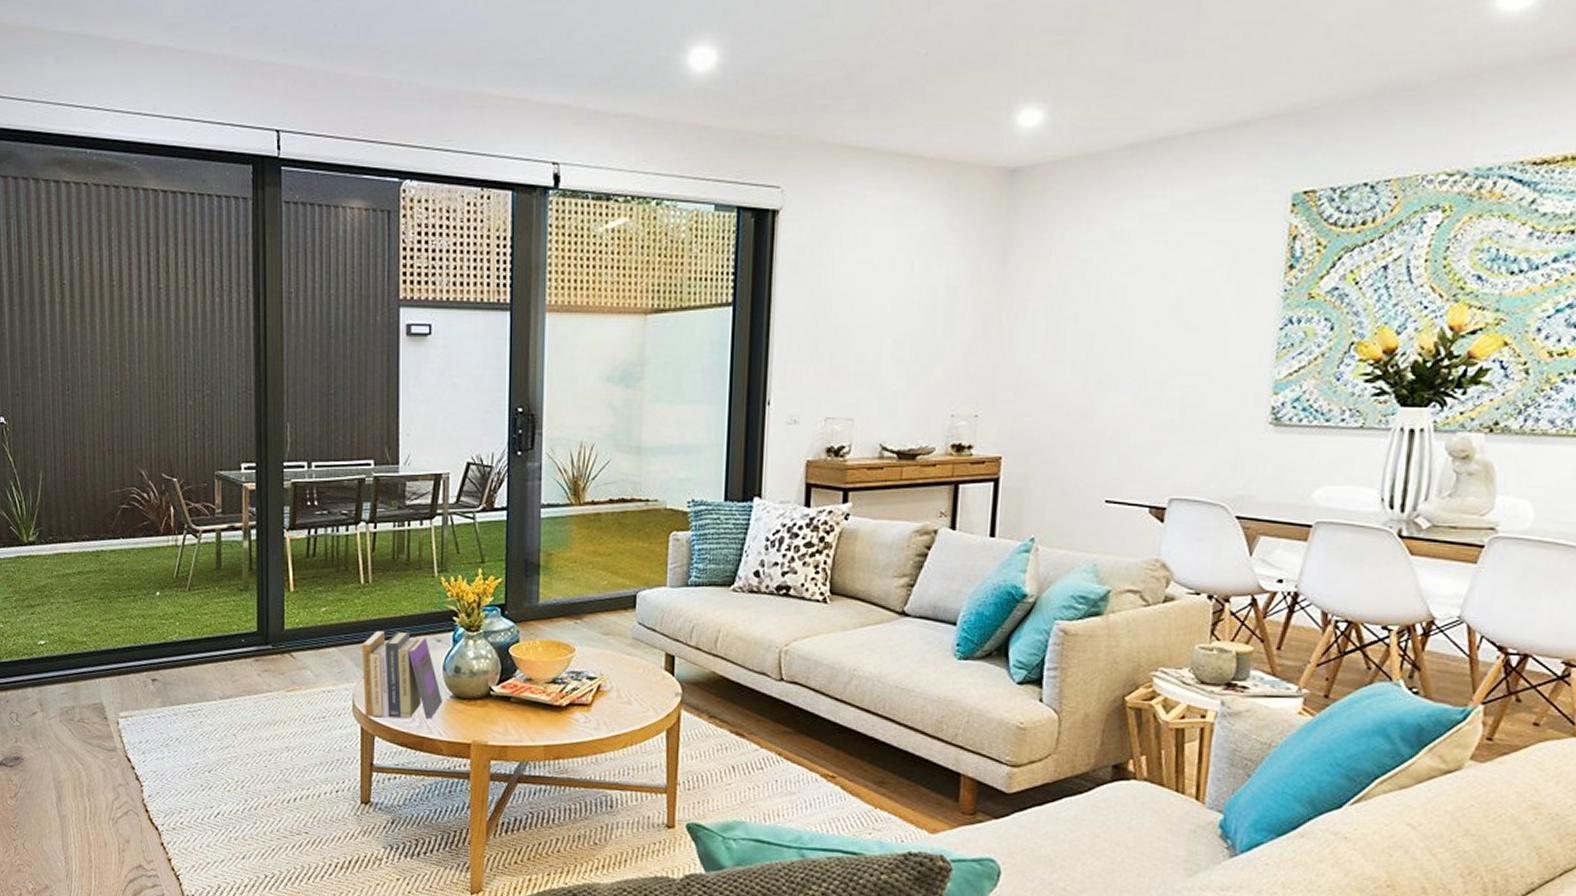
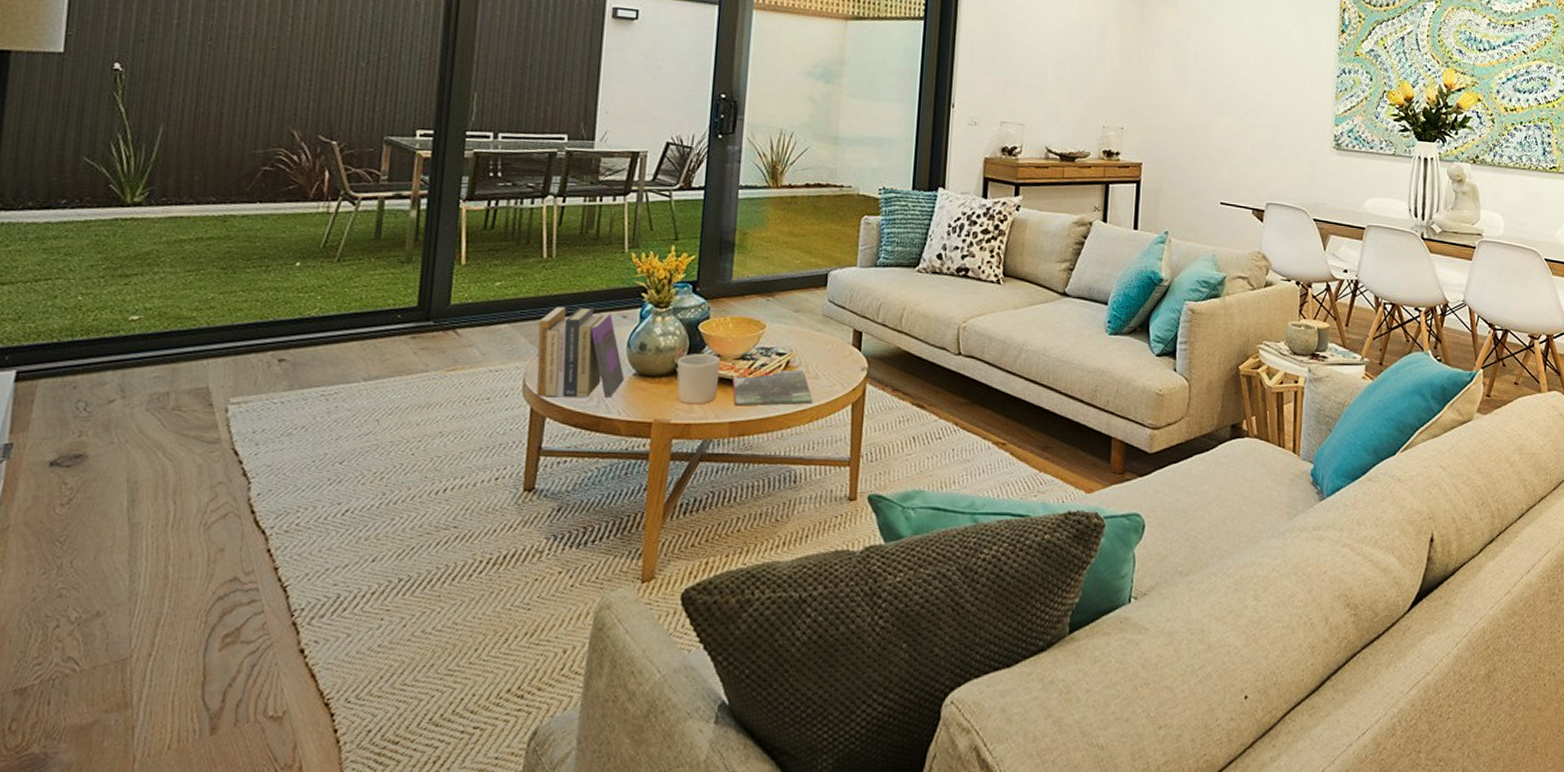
mug: none [491,677,532,728] -> present [676,354,721,405]
magazine: none [544,694,626,730] -> present [731,369,813,406]

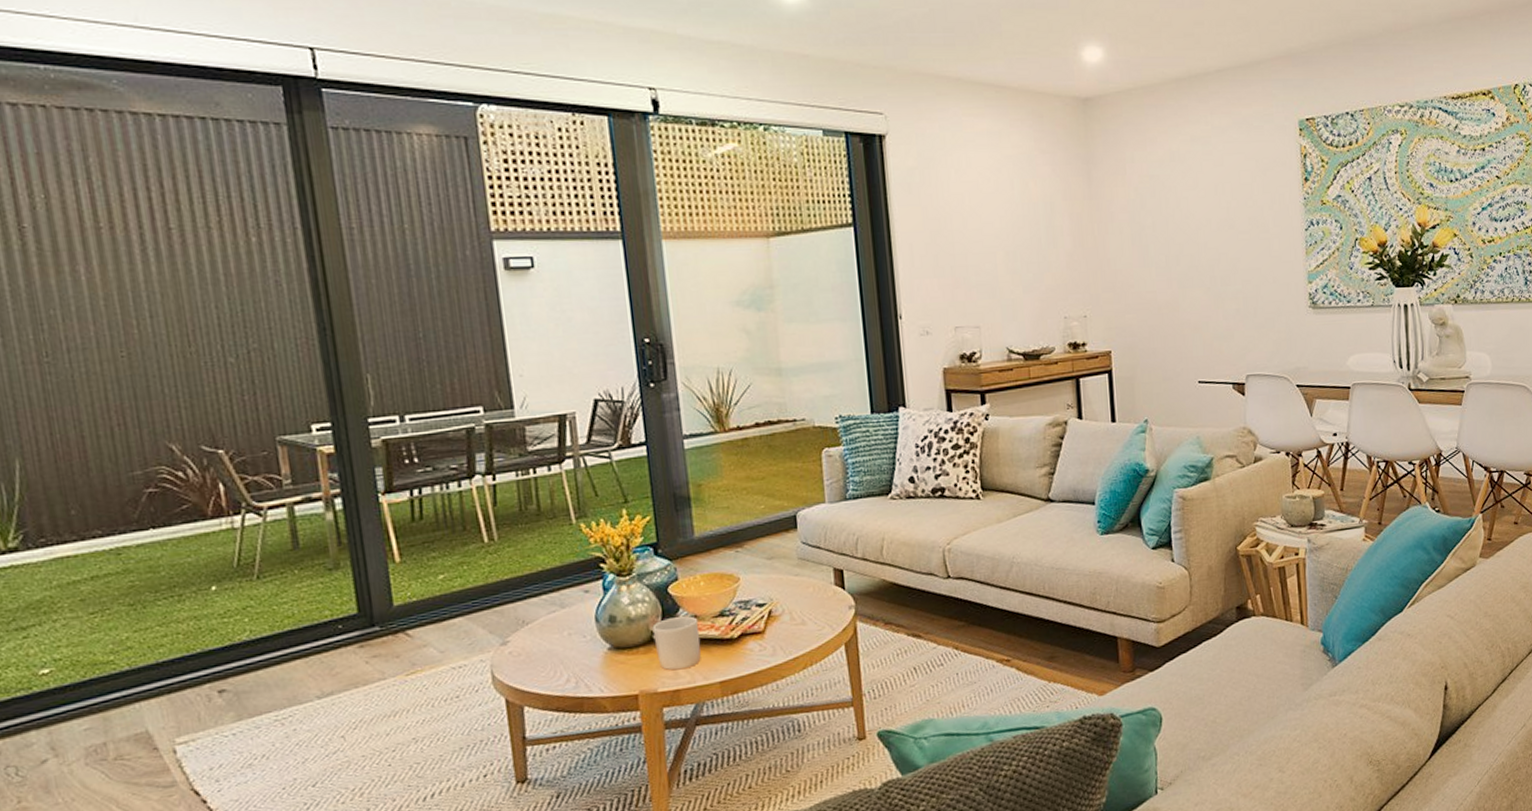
books: present [536,306,625,398] -> none [495,586,600,686]
magazine: present [731,369,813,406] -> none [713,617,804,665]

